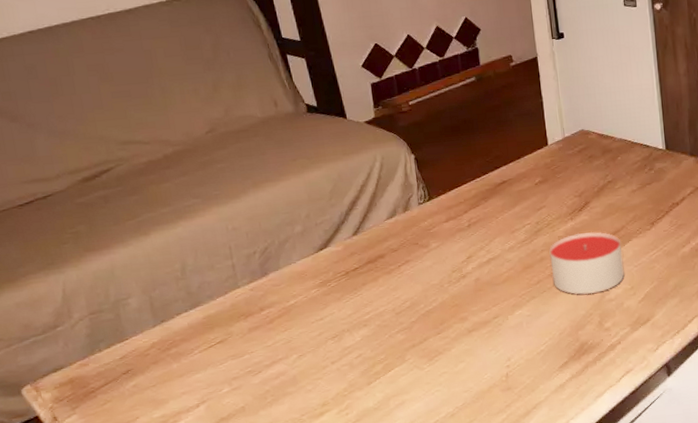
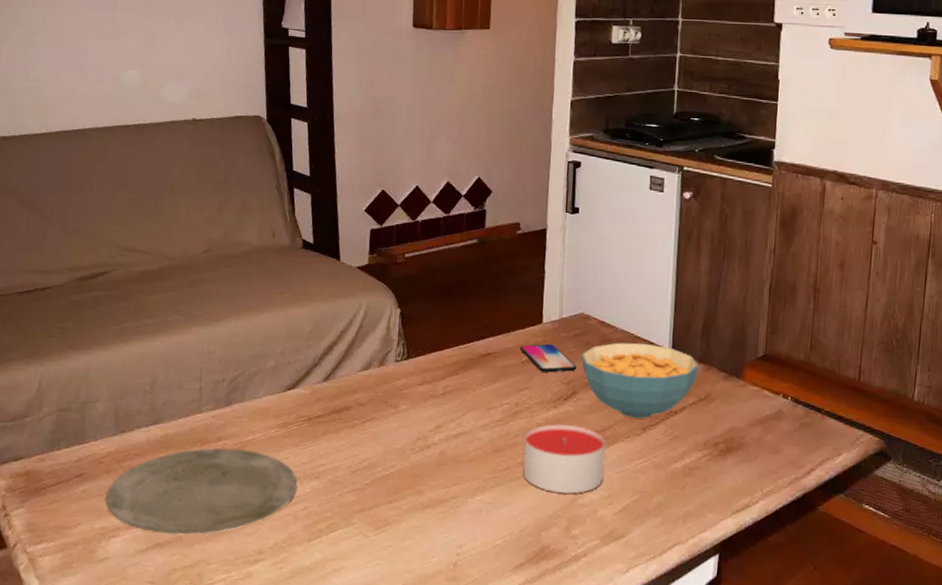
plate: none [158,313,347,410] -> present [105,448,297,535]
smartphone: none [531,162,586,190] -> present [519,343,577,373]
cereal bowl: none [588,147,691,216] -> present [581,342,700,419]

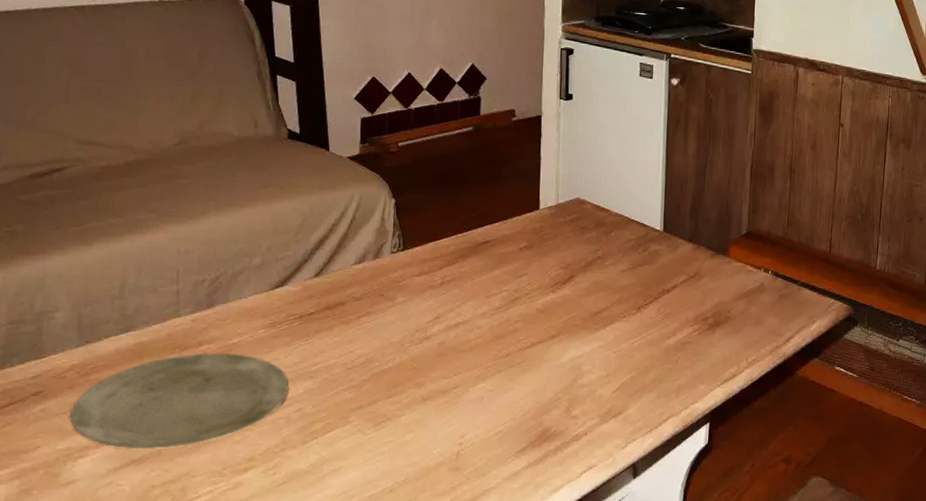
smartphone: present [519,343,577,373] -> none [517,229,574,258]
candle: present [523,423,605,494] -> none [523,307,603,376]
cereal bowl: present [581,342,700,419] -> none [578,225,689,299]

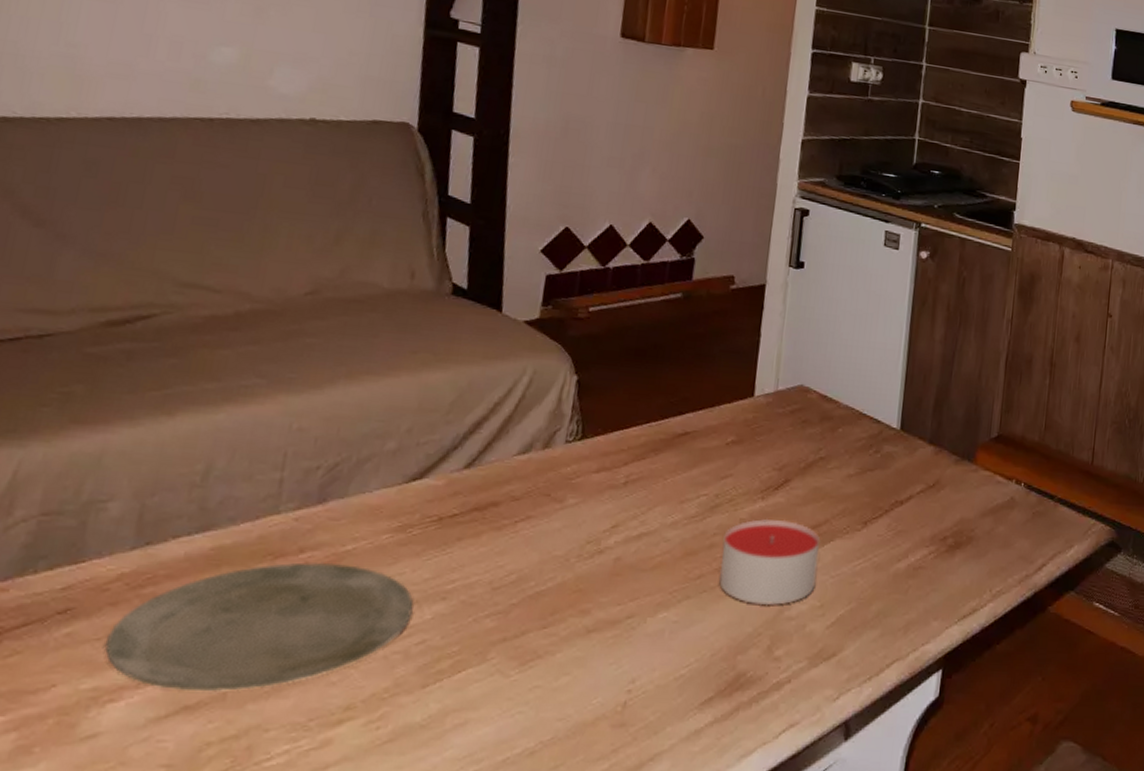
candle: none [523,307,603,376] -> present [719,518,820,606]

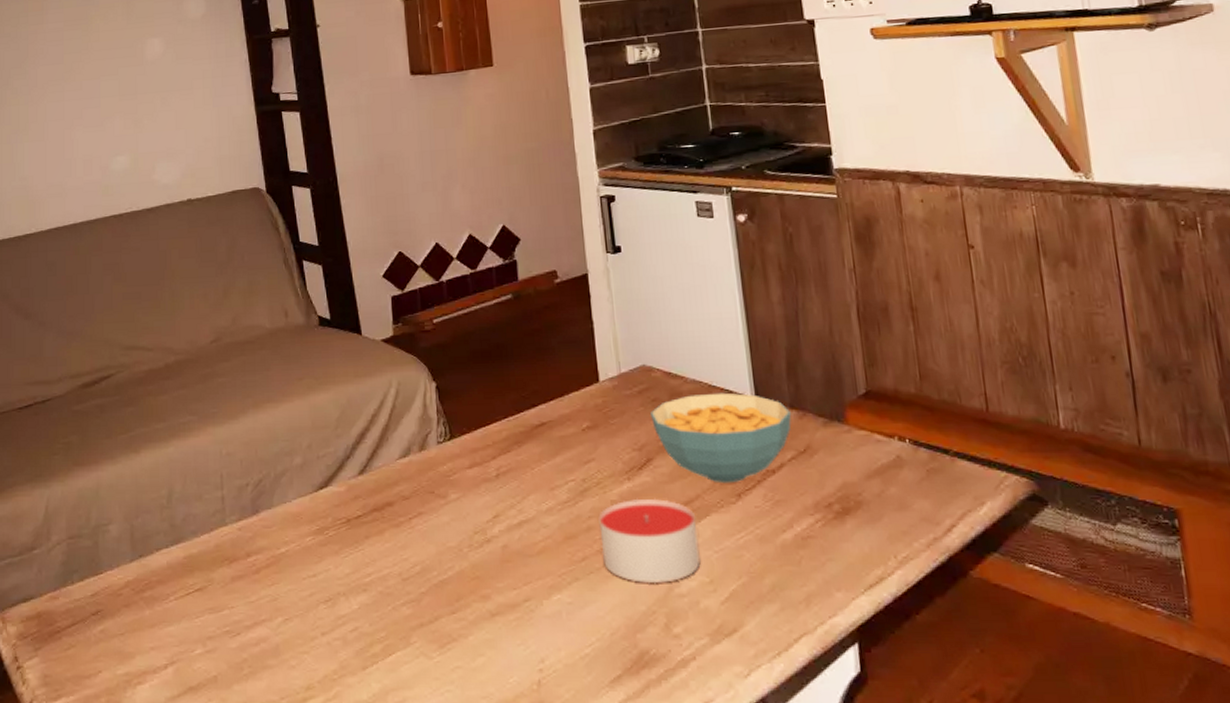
plate: present [104,562,414,691] -> none [127,563,342,674]
cereal bowl: none [797,420,930,511] -> present [651,392,792,484]

